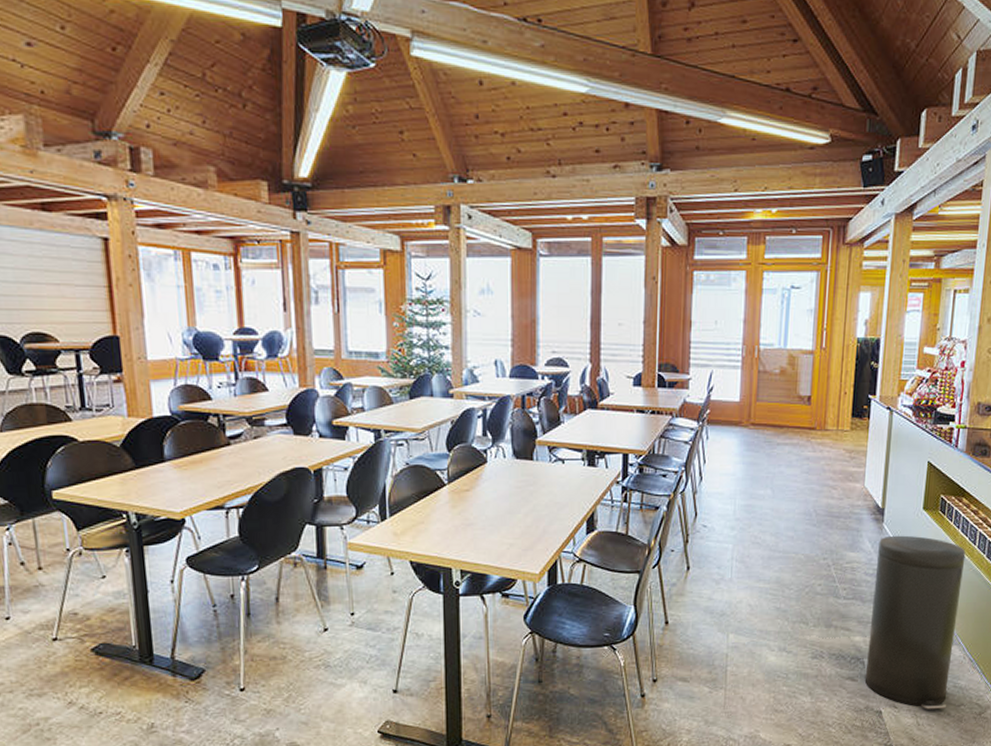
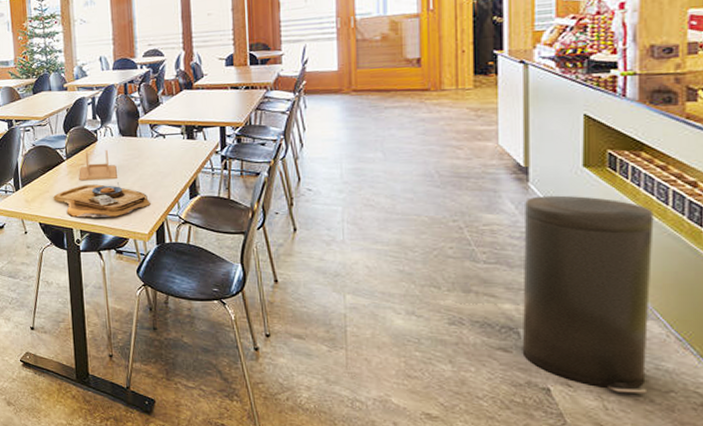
tray: none [429,513,544,555] -> present [53,182,151,218]
napkin holder: none [462,474,508,511] -> present [79,150,117,181]

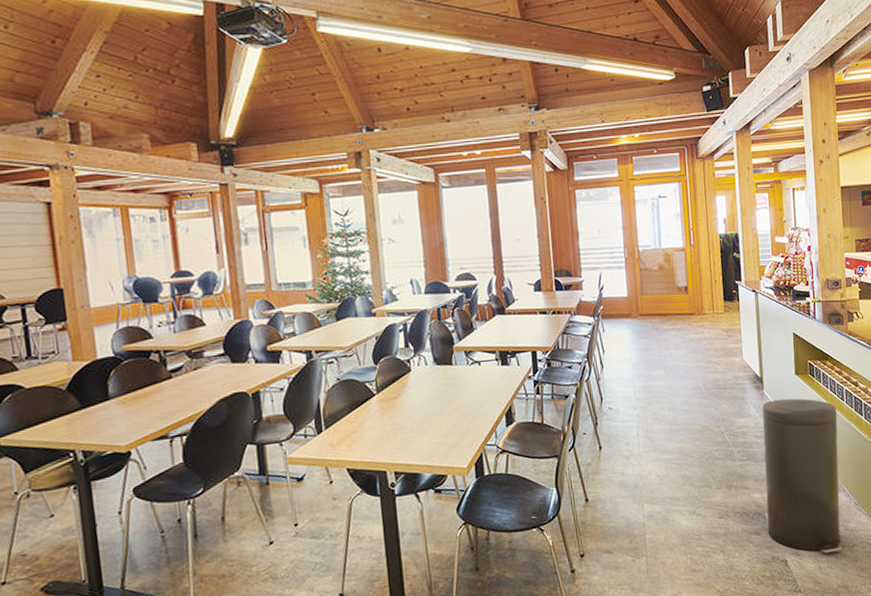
tray: present [53,182,151,218] -> none [363,415,468,458]
napkin holder: present [79,150,117,181] -> none [391,381,433,417]

